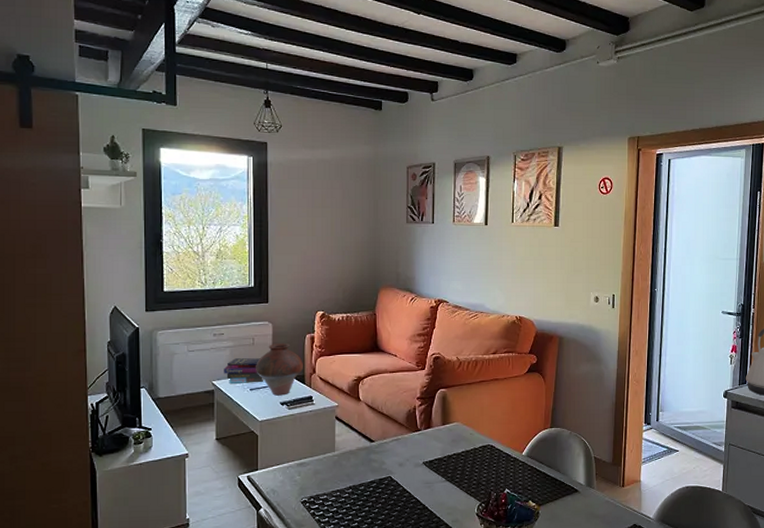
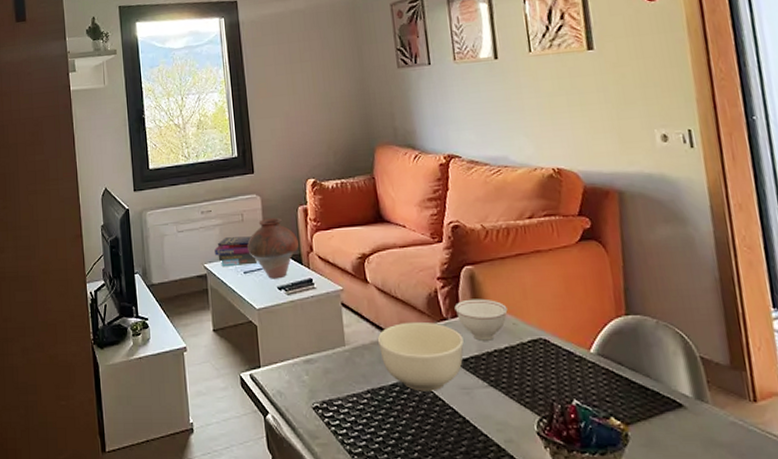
bowl: none [362,432,431,487] -> present [377,321,464,392]
bowl: none [428,414,468,447] -> present [454,298,508,341]

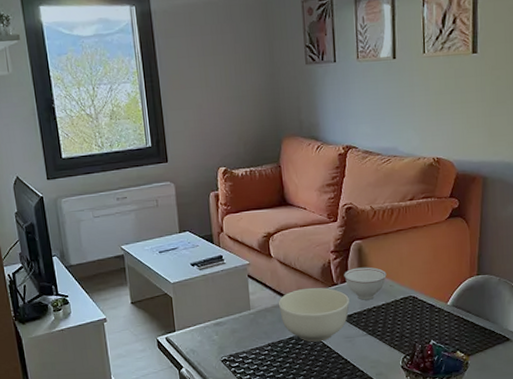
books: present [215,236,258,266] -> none [131,220,172,247]
vase: present [247,217,299,279] -> none [162,202,210,257]

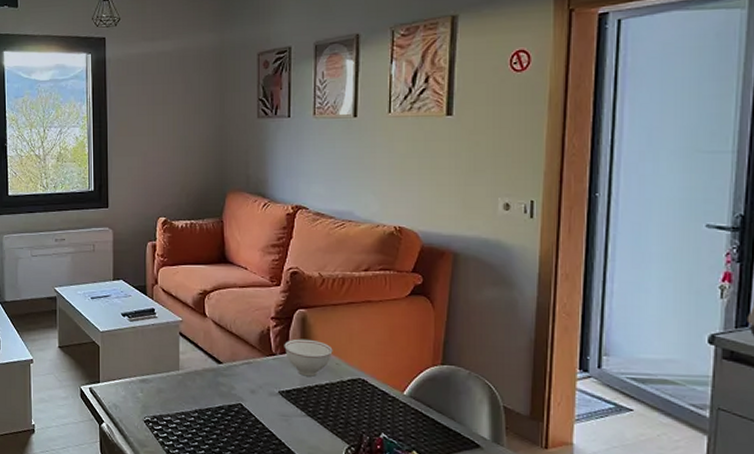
bowl: present [278,287,349,342] -> none [209,354,288,416]

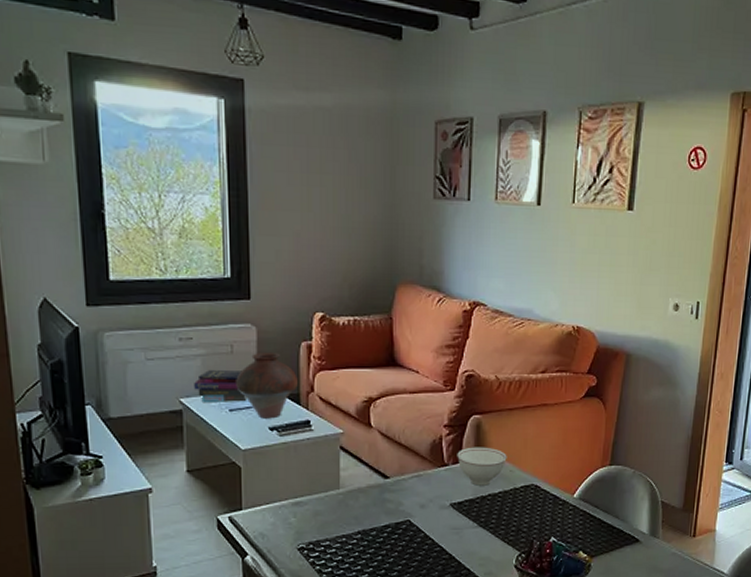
books: none [65,265,105,292] -> present [194,370,247,402]
vase: none [96,250,145,306] -> present [236,351,298,419]

